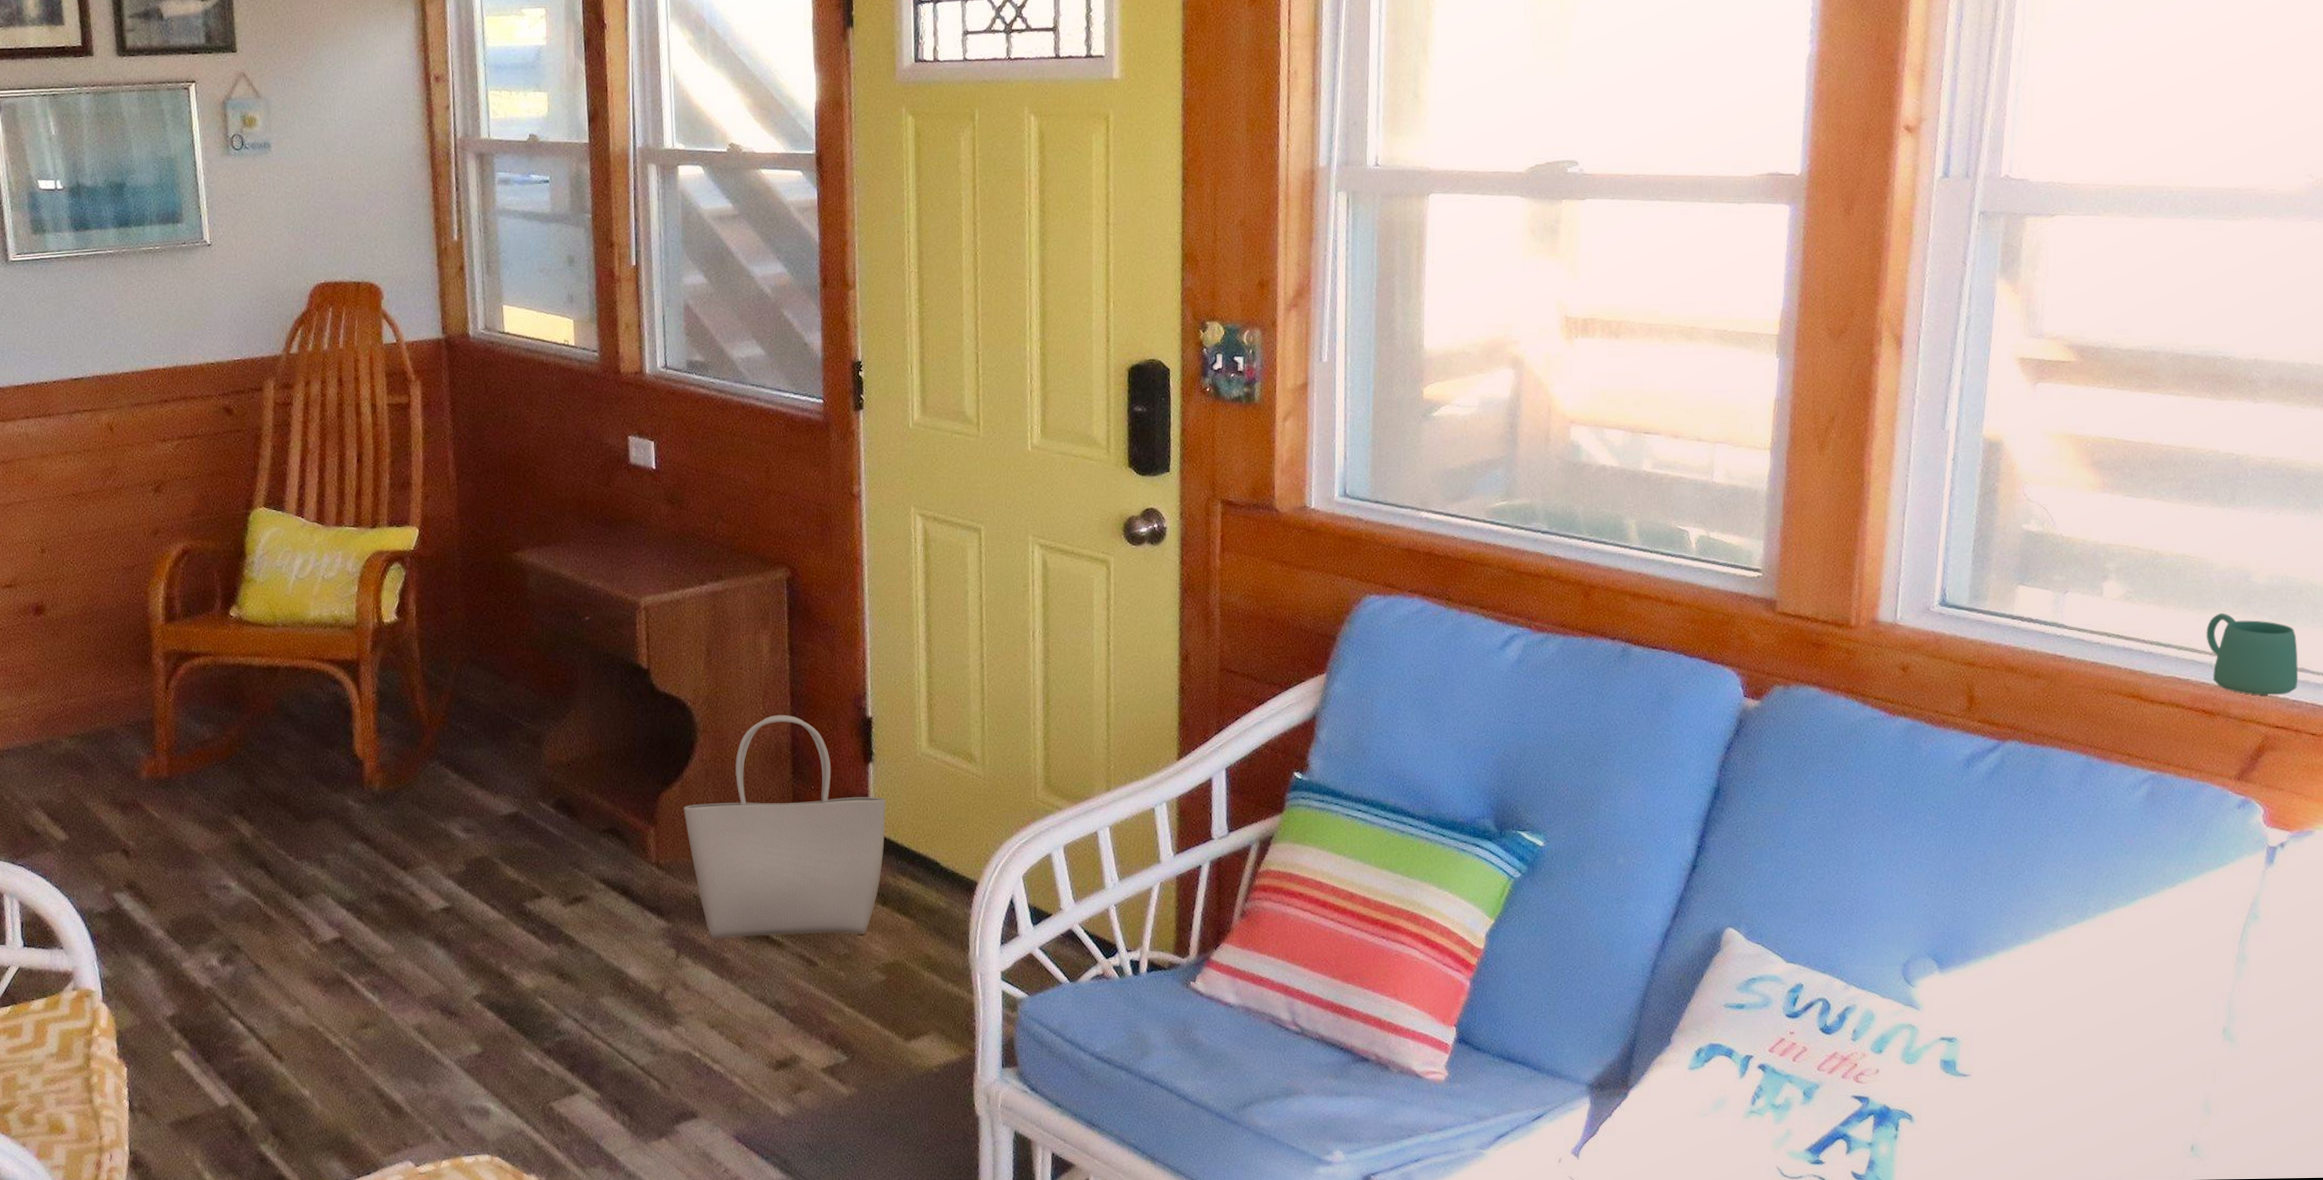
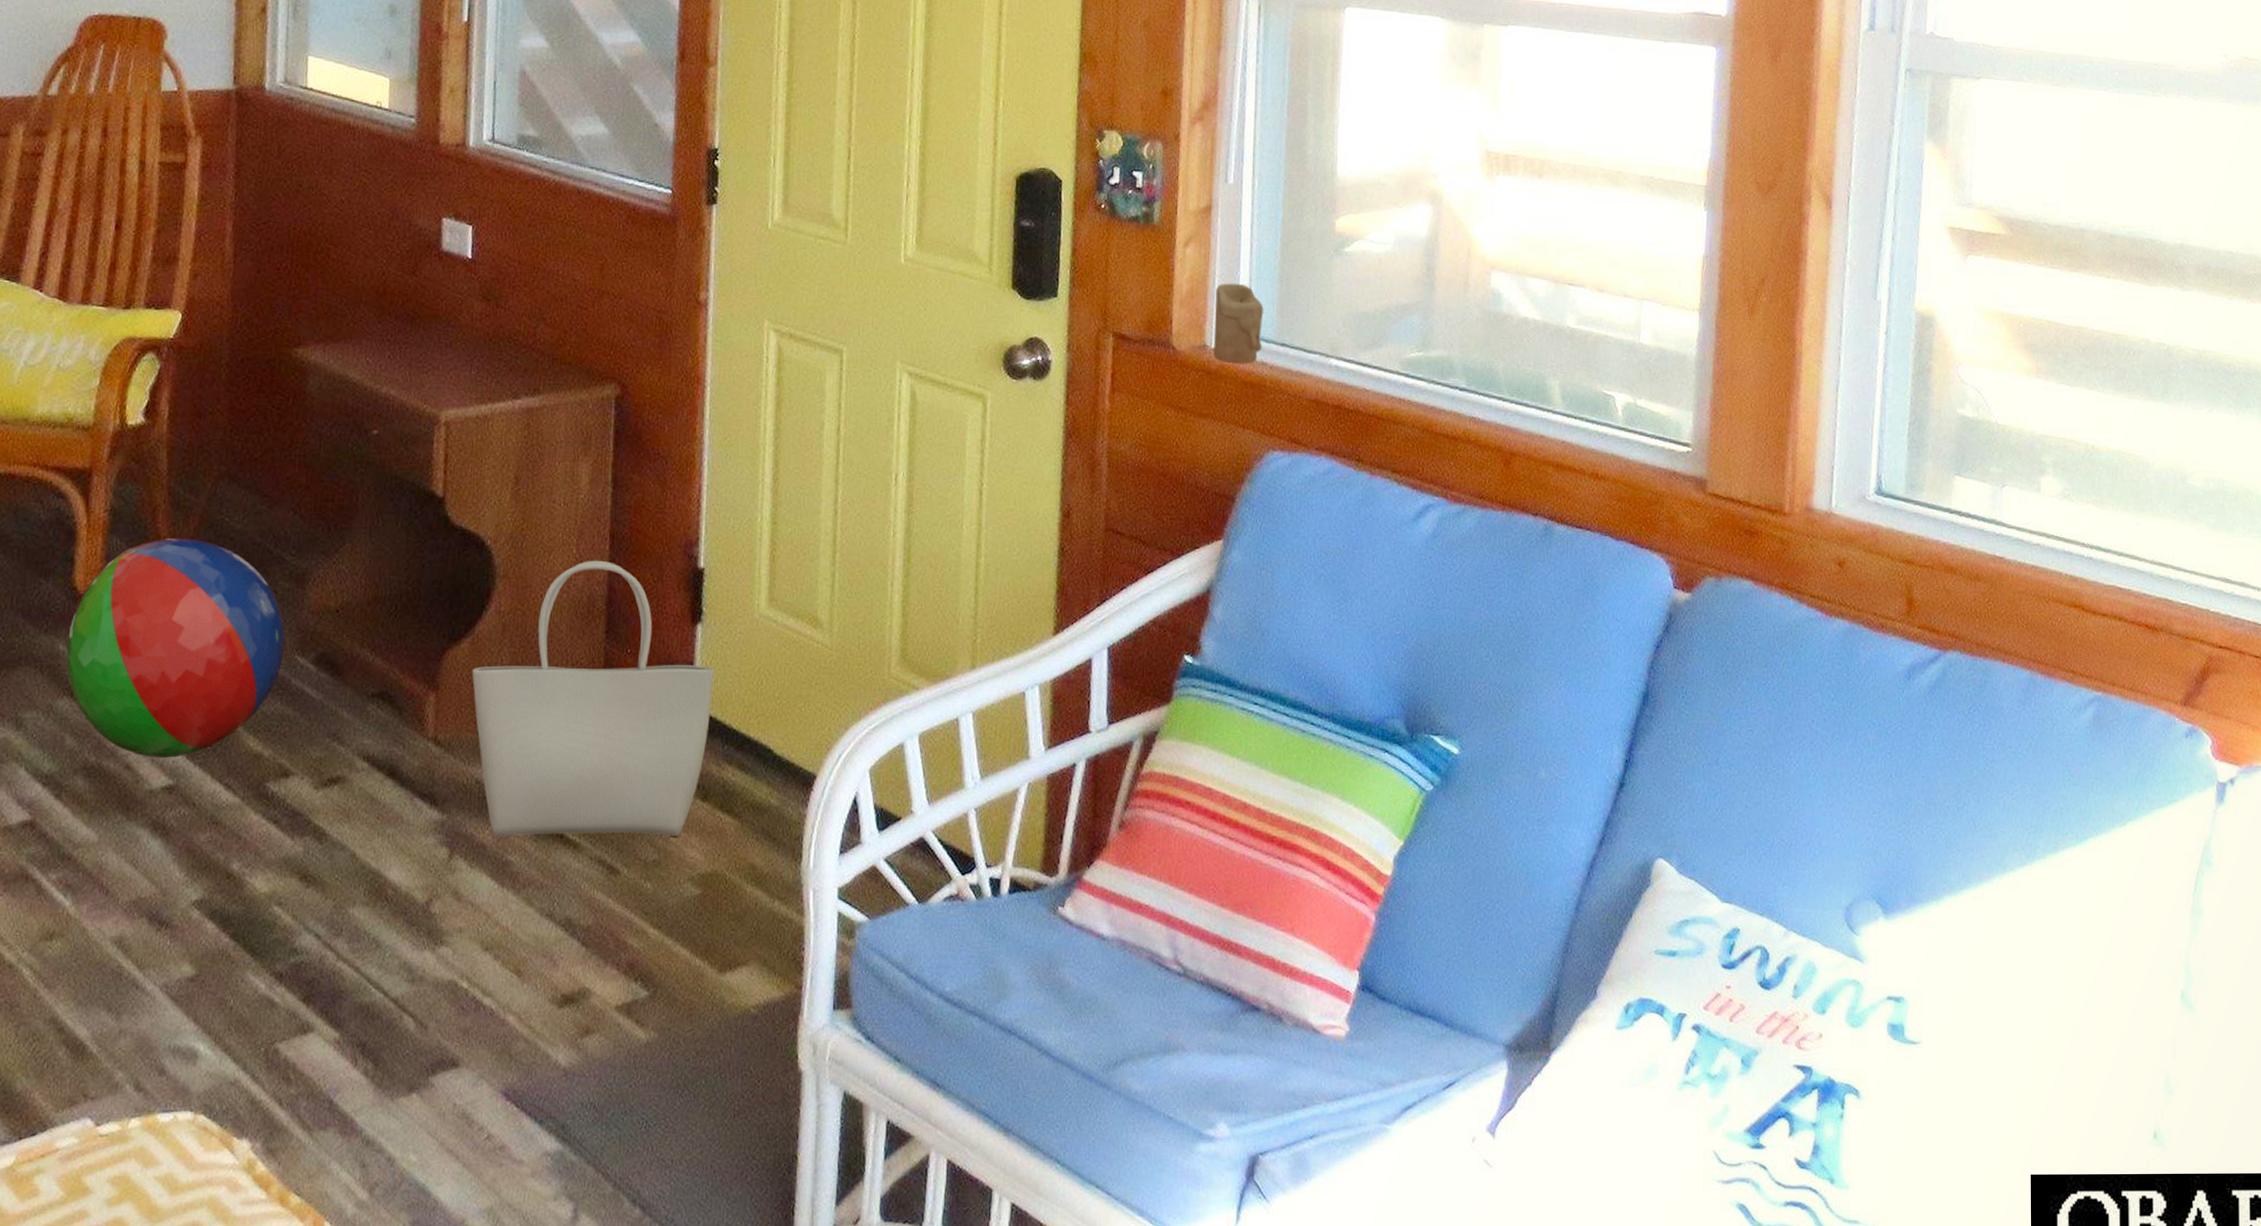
beach ball: none [354,711,529,886] -> present [66,537,285,758]
candle: none [1313,450,1358,521] -> present [1213,283,1264,364]
mug: present [2206,613,2299,696] -> none [2145,517,2239,612]

